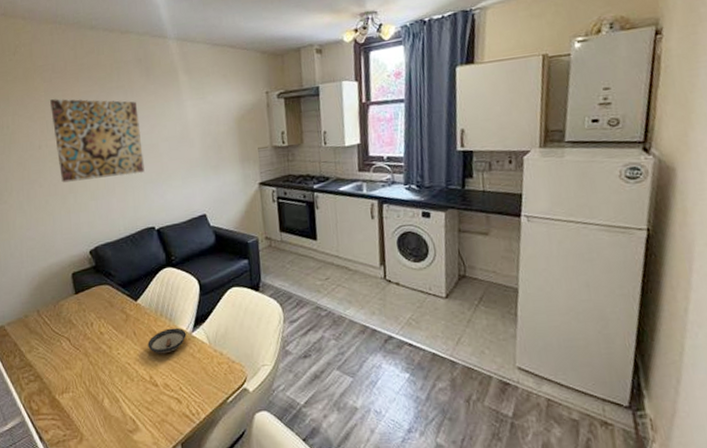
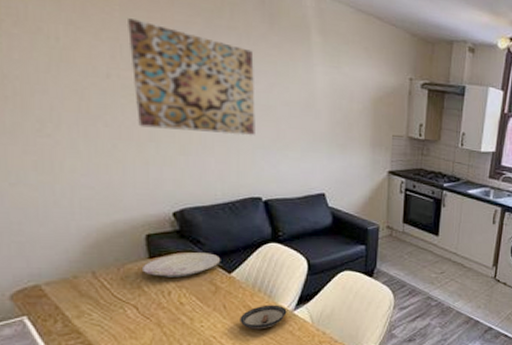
plate: none [70,283,128,310] -> present [141,252,221,277]

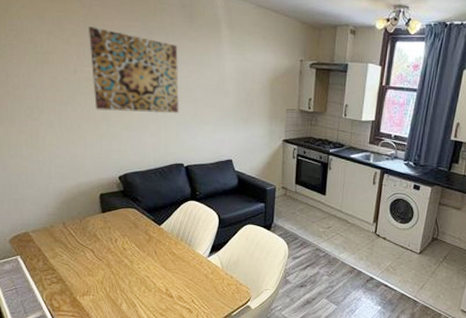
plate: present [141,252,221,277] -> none [96,208,153,228]
saucer: present [240,305,287,330] -> none [167,252,203,272]

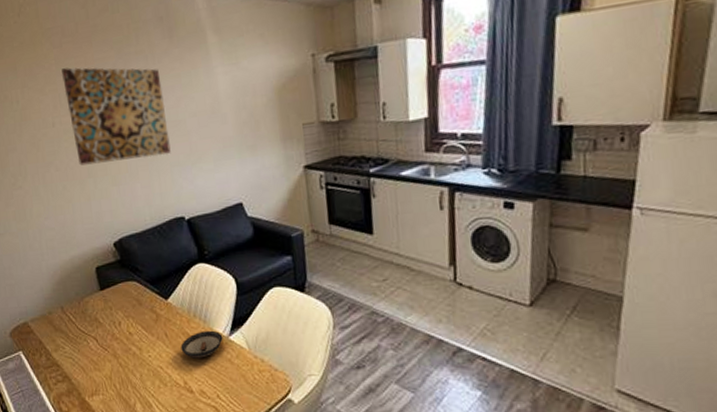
saucer: none [167,252,203,272] -> present [180,330,223,359]

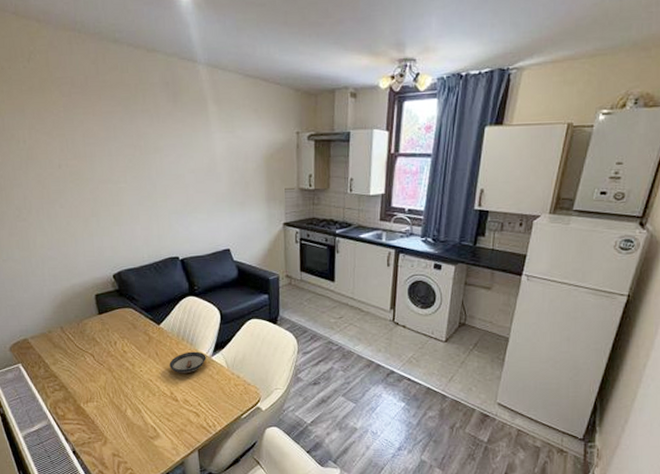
wall art: present [61,67,171,166] -> none [70,116,170,205]

